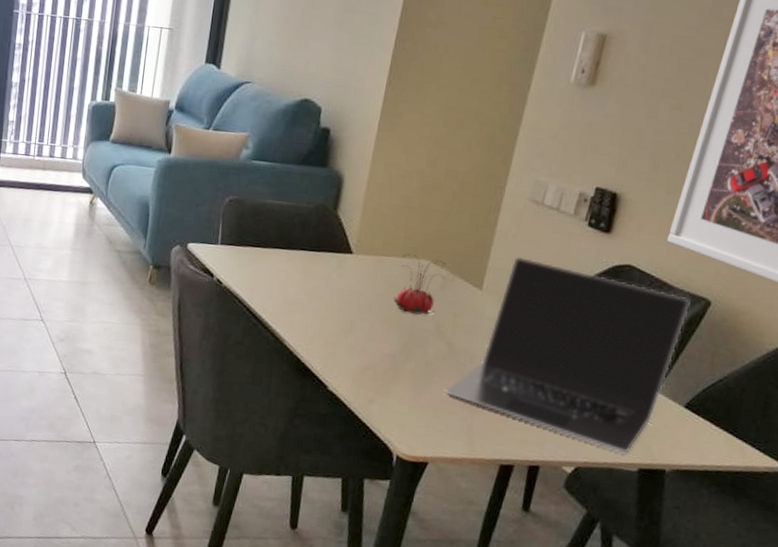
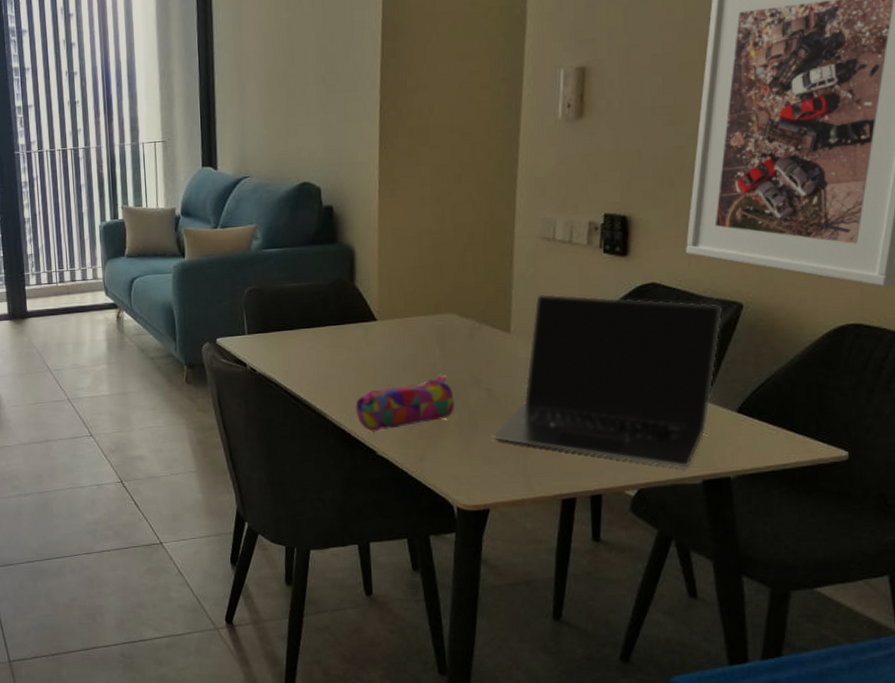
pencil case: none [314,321,415,366] -> present [355,376,455,432]
flower: present [393,253,446,315] -> none [425,310,471,368]

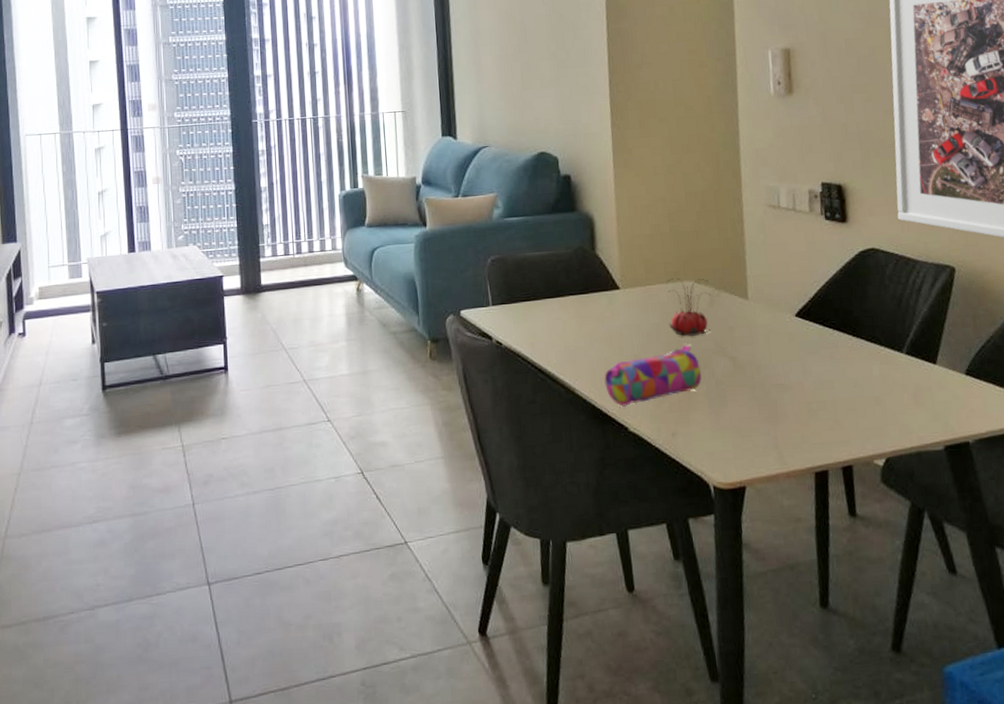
flower: none [425,310,471,368] -> present [666,278,711,337]
laptop: present [493,293,722,468] -> none [741,259,941,434]

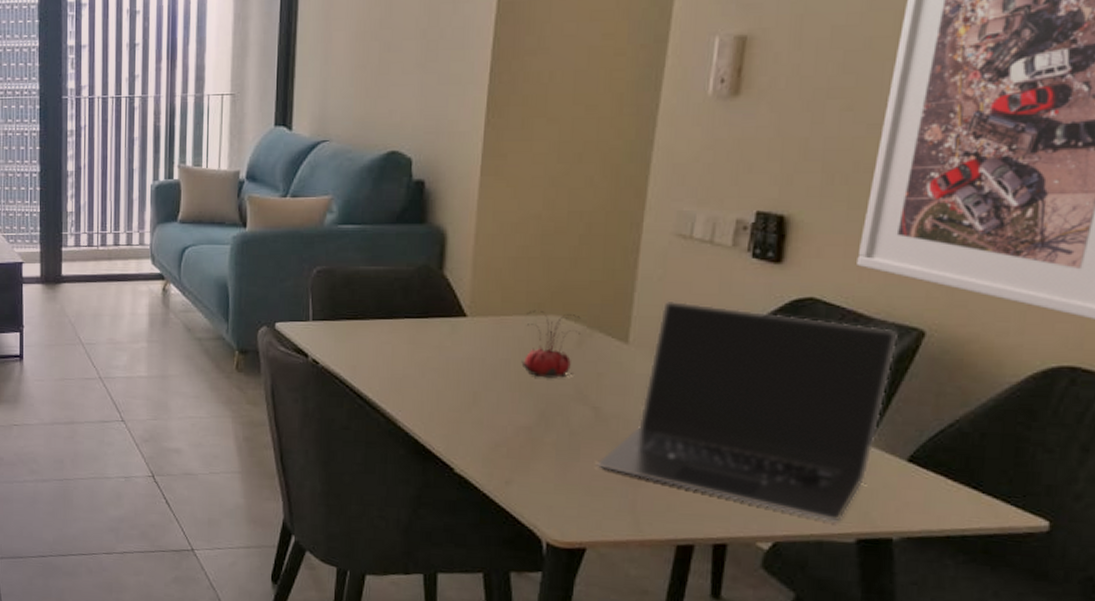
pencil case: present [604,345,702,407] -> none [433,387,554,446]
laptop: none [741,259,941,434] -> present [597,300,898,522]

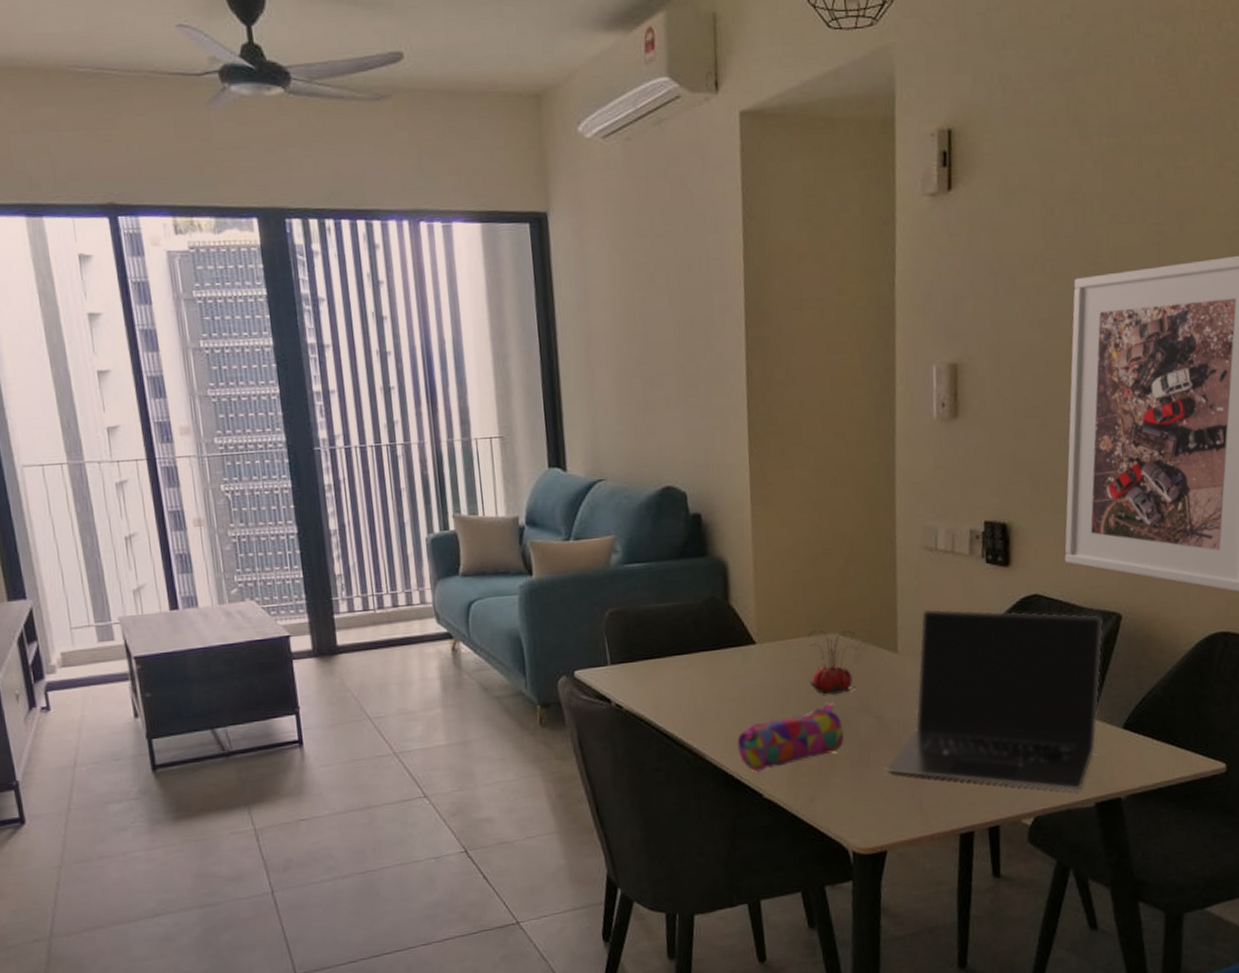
pencil case: none [433,387,554,446] -> present [737,704,844,772]

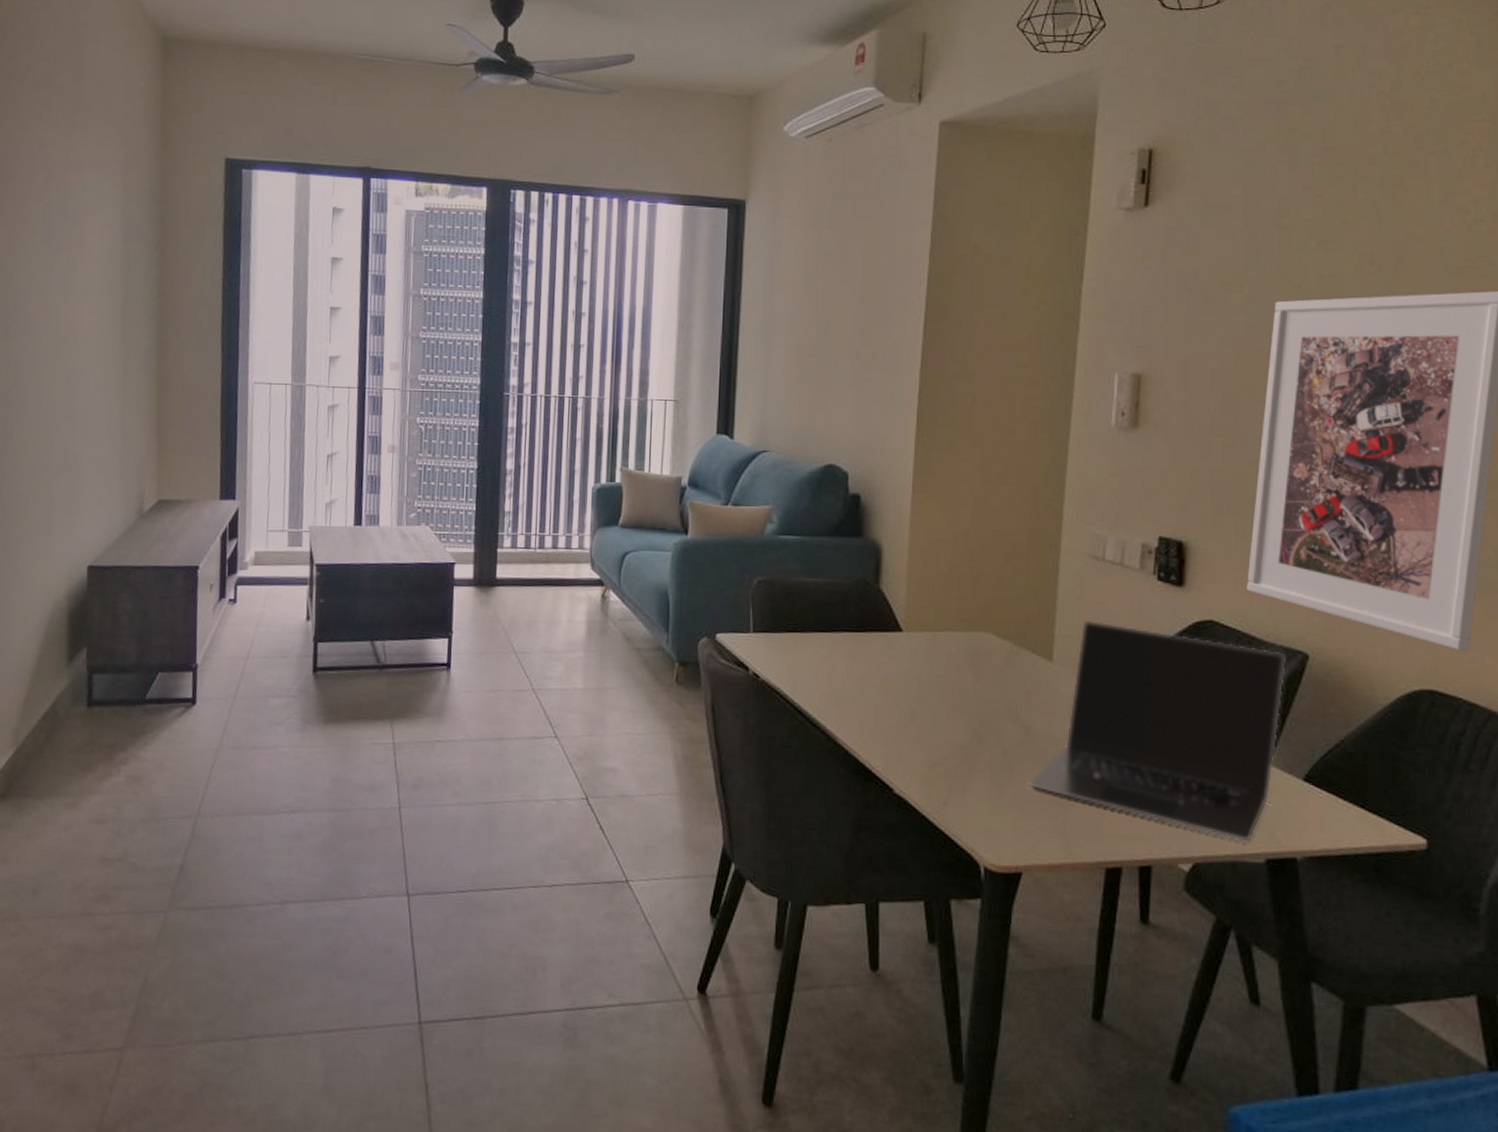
pencil case: present [737,704,844,772] -> none [872,705,987,765]
flower: present [808,630,857,695] -> none [955,626,1009,696]

